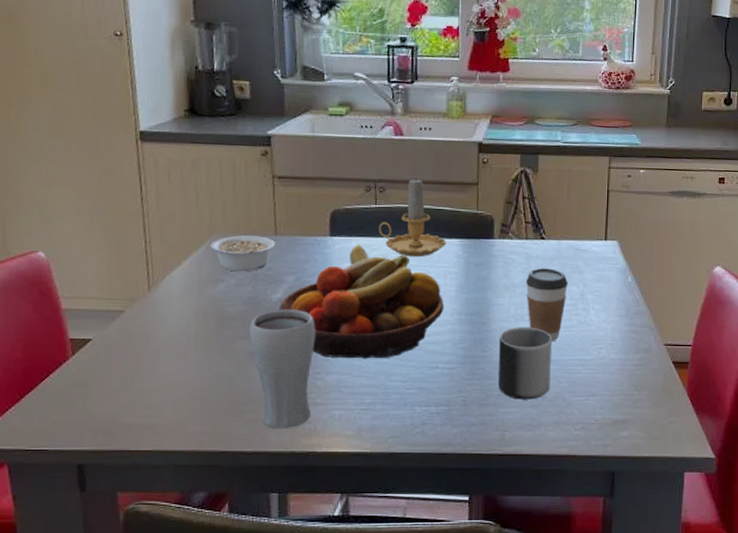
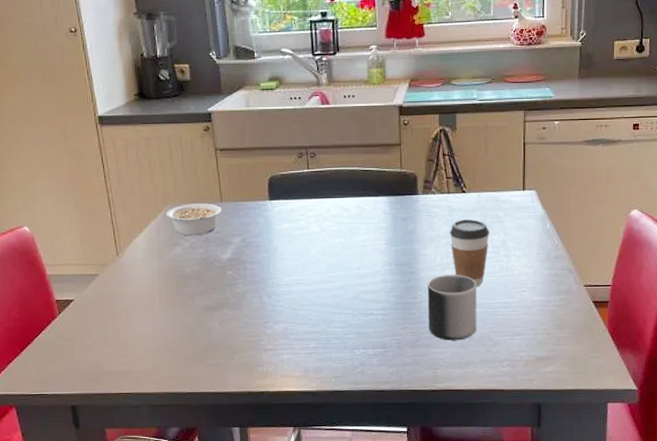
drinking glass: present [249,310,315,429] -> none [205,267,262,373]
fruit bowl: present [279,244,444,359] -> none [229,206,376,309]
candle: present [378,178,447,257] -> none [312,142,375,215]

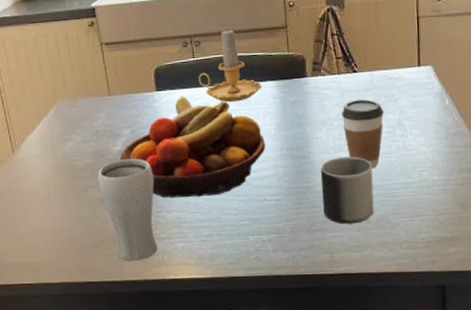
legume: present [165,203,221,236] -> none [56,97,110,131]
drinking glass: none [205,267,262,373] -> present [97,159,157,262]
fruit bowl: none [229,206,376,309] -> present [120,95,266,198]
candle: none [312,142,375,215] -> present [198,28,262,103]

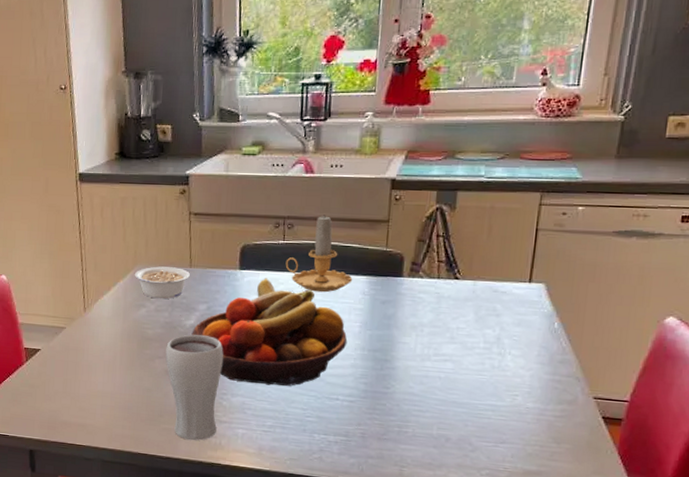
legume: none [56,97,110,131] -> present [134,266,190,300]
mug: present [320,156,374,224] -> none [399,366,460,440]
coffee cup: present [341,99,385,169] -> none [434,308,484,385]

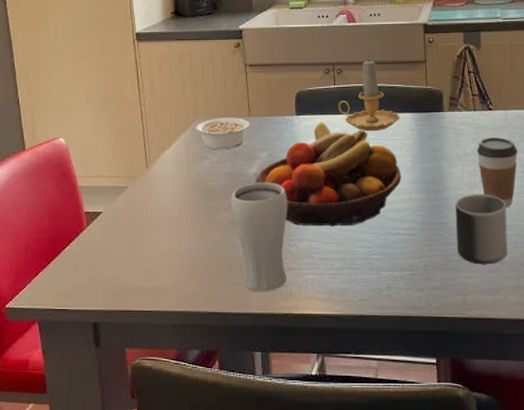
mug: none [399,366,460,440] -> present [455,194,508,264]
coffee cup: none [434,308,484,385] -> present [476,136,519,208]

